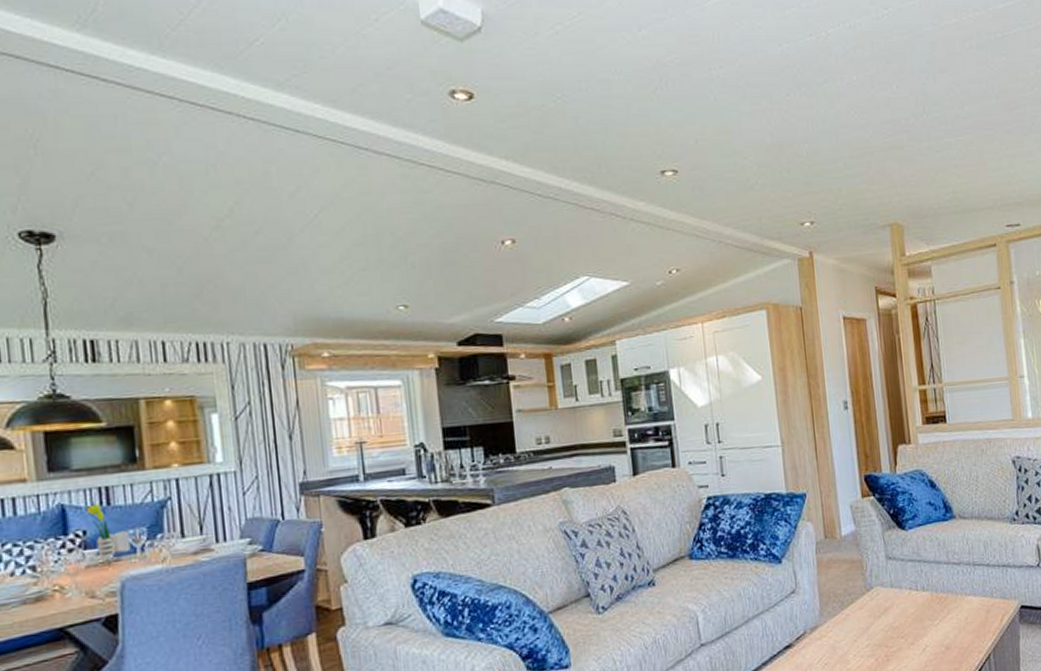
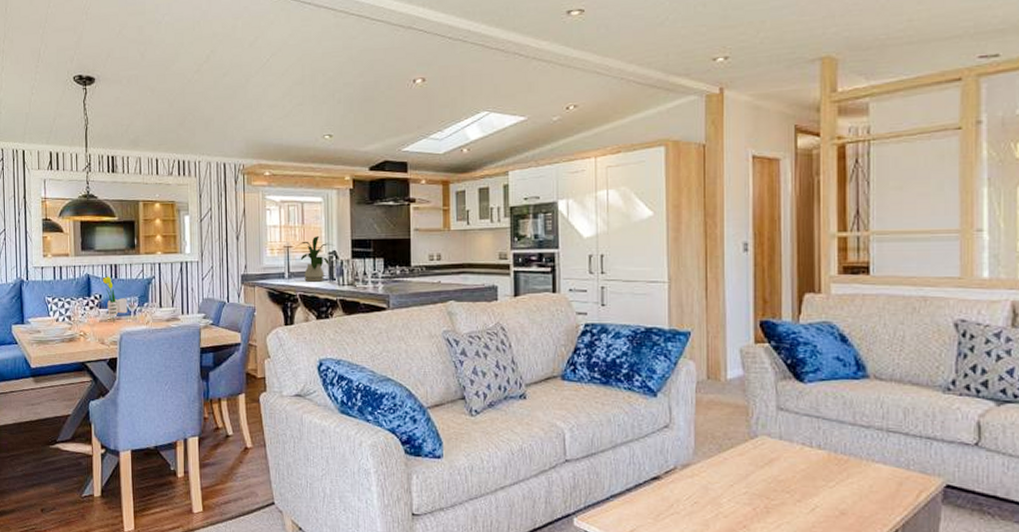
house plant: none [372,426,422,484] -> present [296,235,335,282]

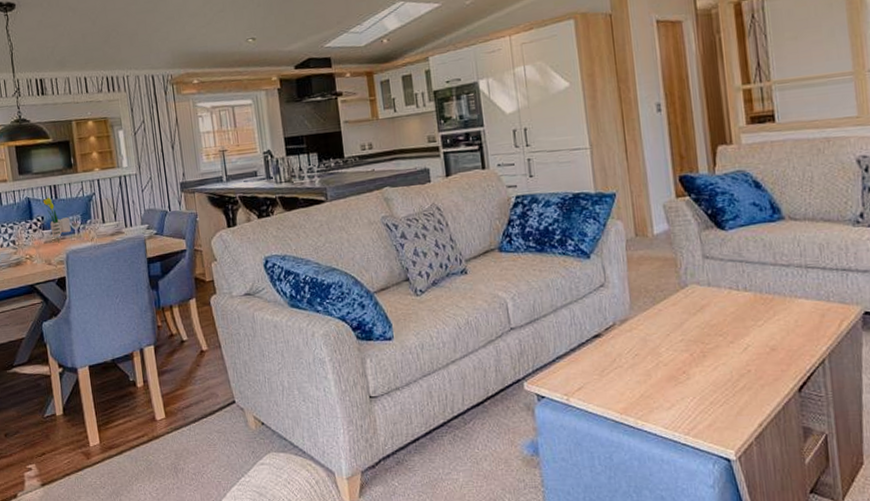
house plant: present [296,235,335,282] -> none [231,137,269,183]

